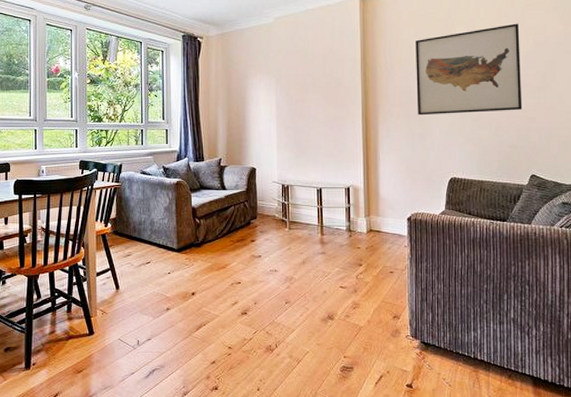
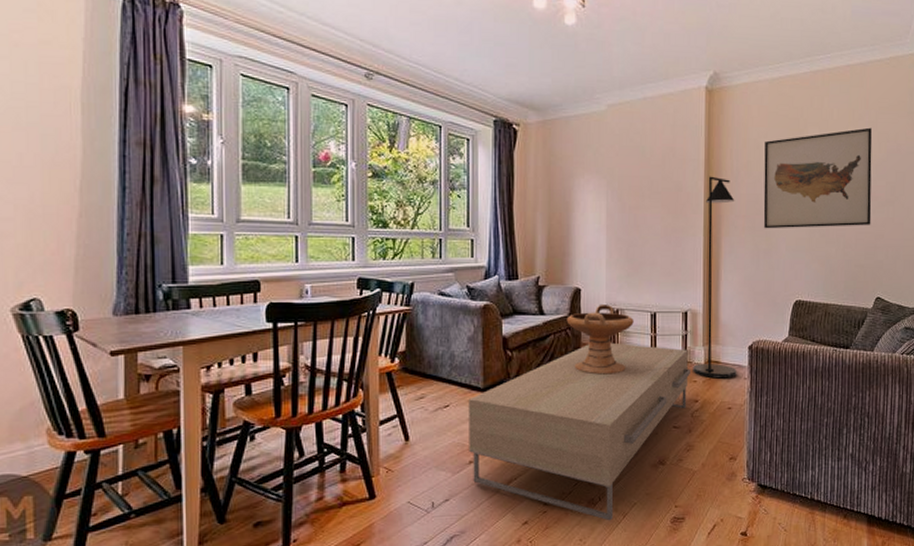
coffee table: none [166,213,354,366] -> present [469,342,690,521]
decorative bowl: none [244,181,302,240] -> present [566,305,634,375]
floor lamp: none [356,72,397,246] -> present [693,176,737,379]

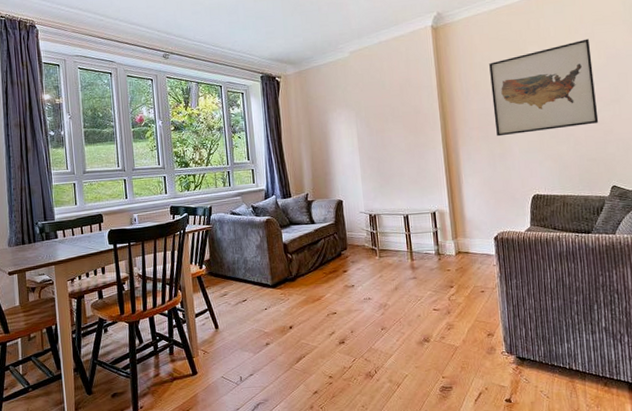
coffee table: present [469,342,690,521] -> none [261,242,444,391]
decorative bowl: present [566,305,634,375] -> none [333,211,390,269]
floor lamp: present [693,176,737,379] -> none [441,97,486,267]

